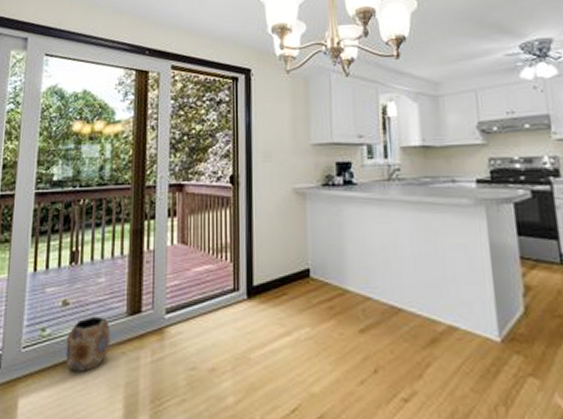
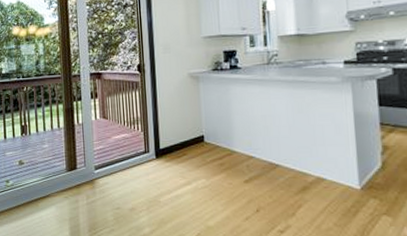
planter: present [65,315,110,372] -> none [24,171,56,210]

